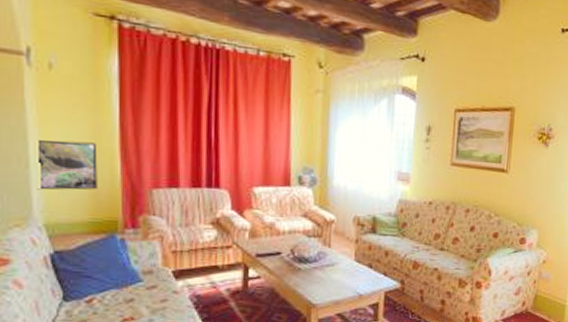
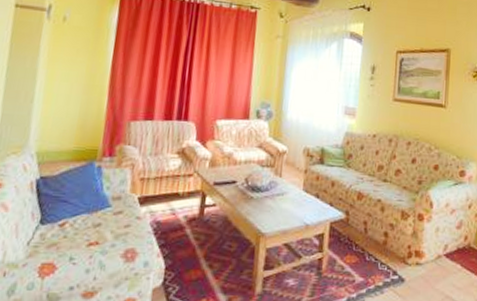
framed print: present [37,140,98,190] -> none [36,79,90,122]

